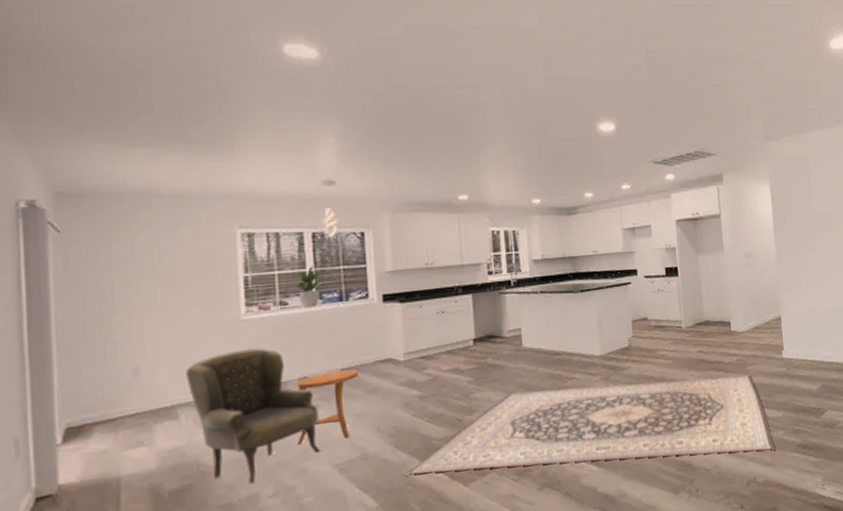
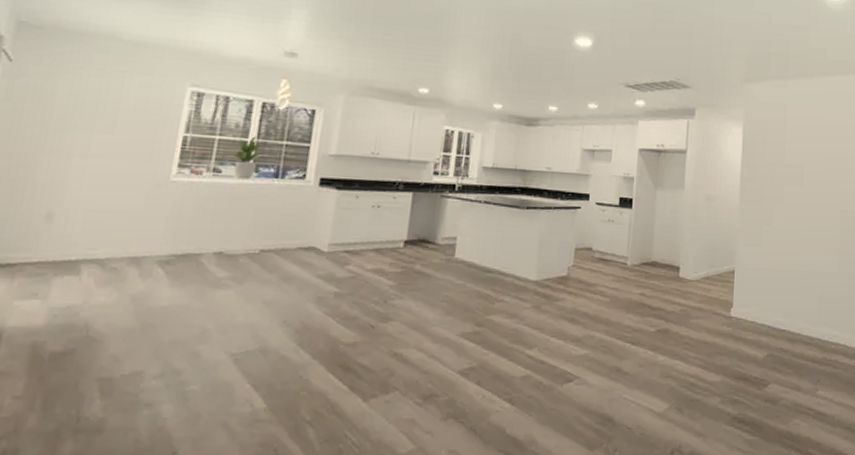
armchair: present [186,347,321,484] -> none [98,212,228,360]
side table: present [296,369,359,445] -> none [196,251,279,326]
area rug: present [403,375,776,476] -> none [301,306,709,419]

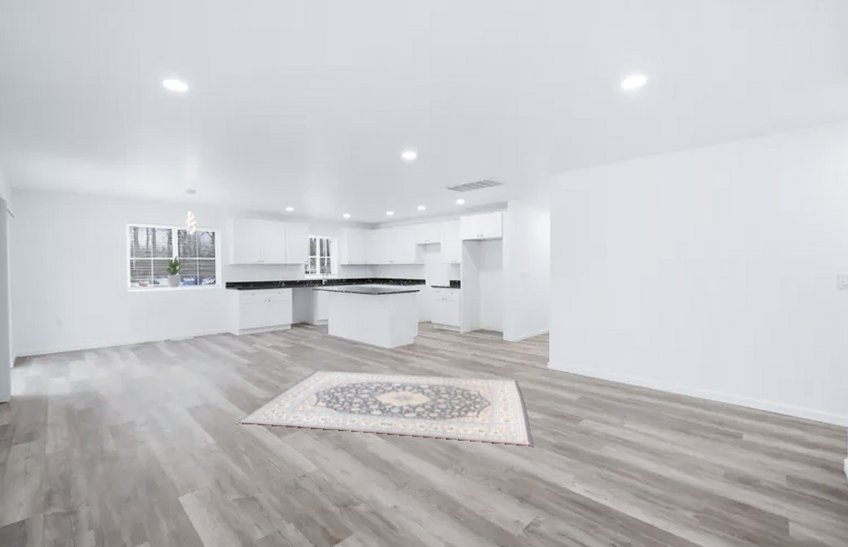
area rug: none [301,306,709,419] -> present [234,371,534,447]

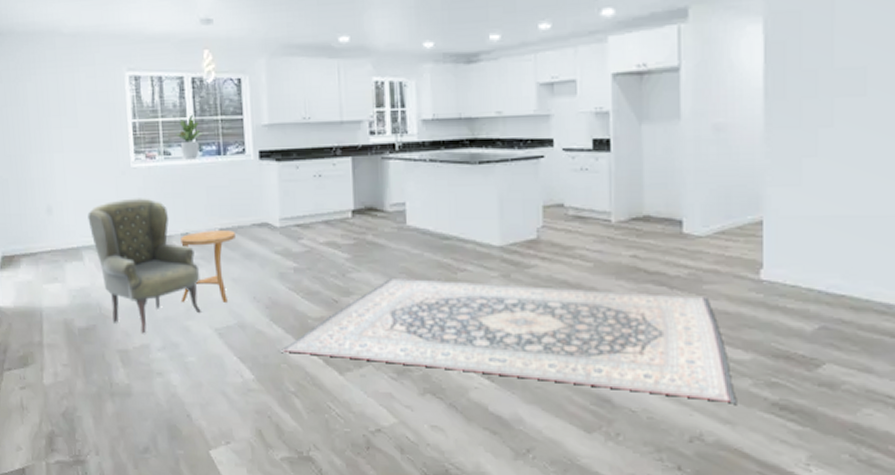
armchair: none [90,314,178,413] -> present [87,198,202,334]
side table: none [161,338,207,389] -> present [180,230,237,302]

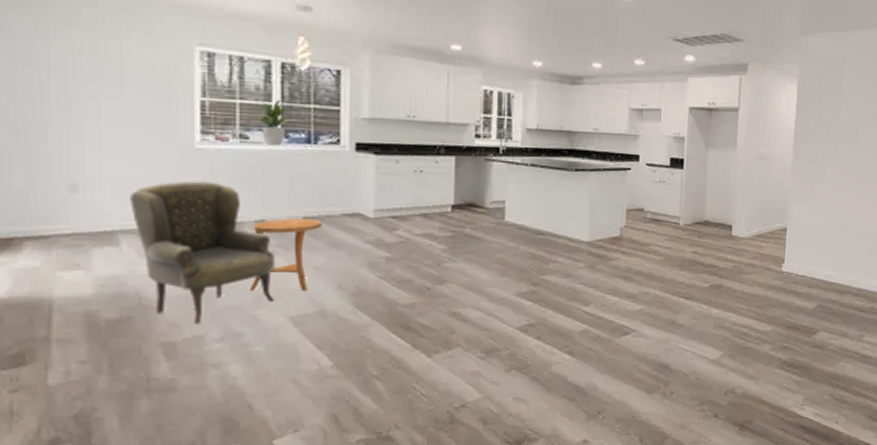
area rug: present [279,279,737,404] -> none [363,268,760,364]

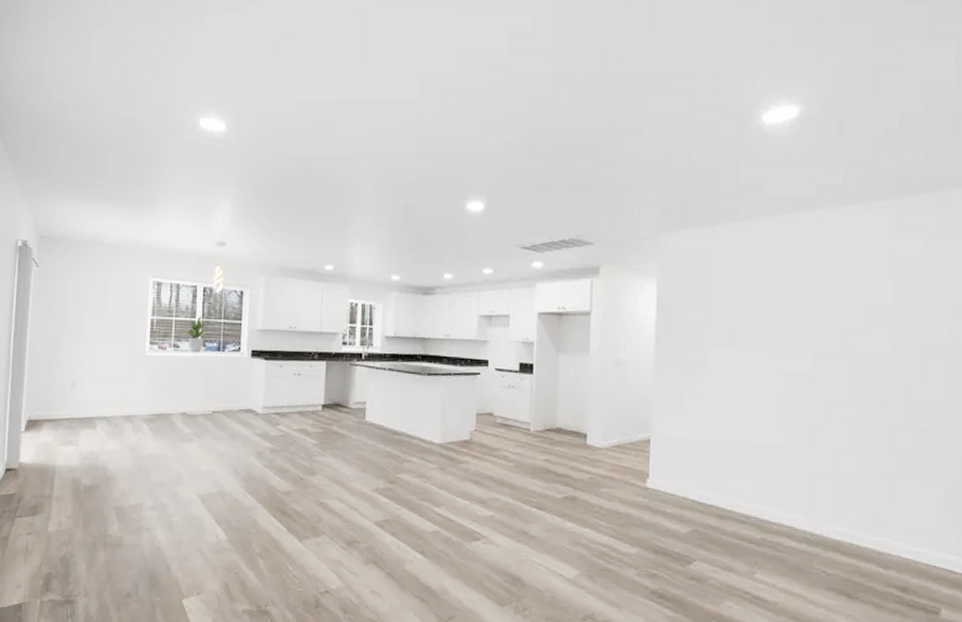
armchair: present [130,180,276,325] -> none [104,380,192,495]
side table: present [249,218,323,291] -> none [173,412,226,473]

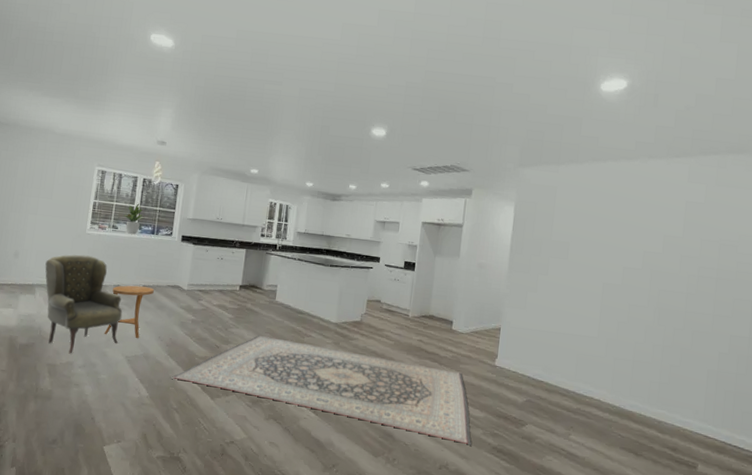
armchair: none [104,380,192,495] -> present [45,254,123,354]
side table: none [173,412,226,473] -> present [104,285,155,338]
area rug: none [250,463,624,590] -> present [170,335,472,446]

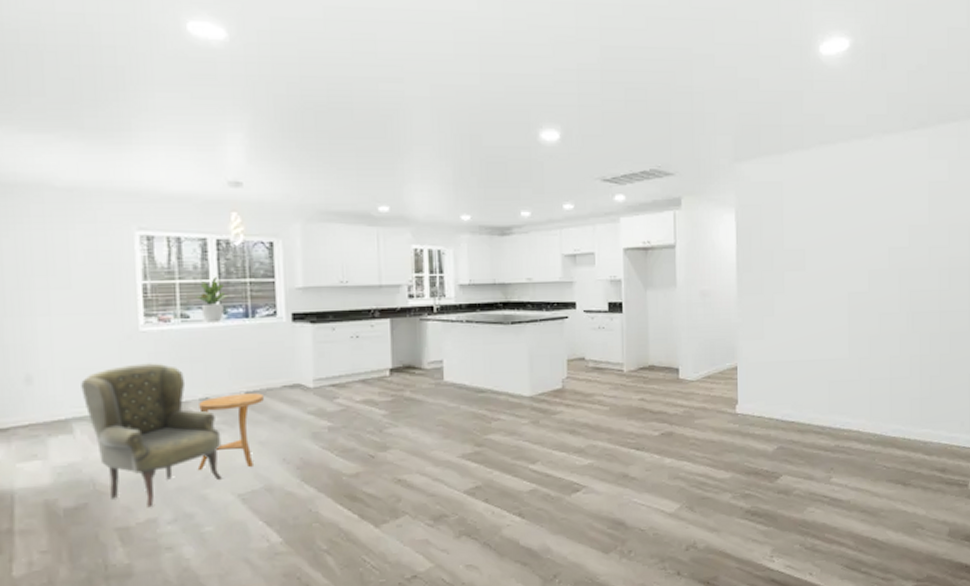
area rug: present [170,335,472,446] -> none [310,429,721,515]

